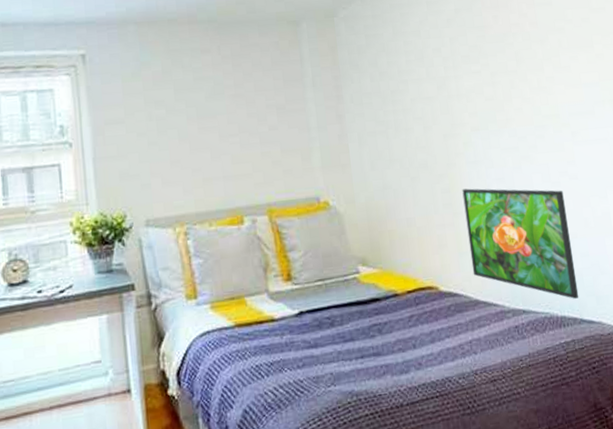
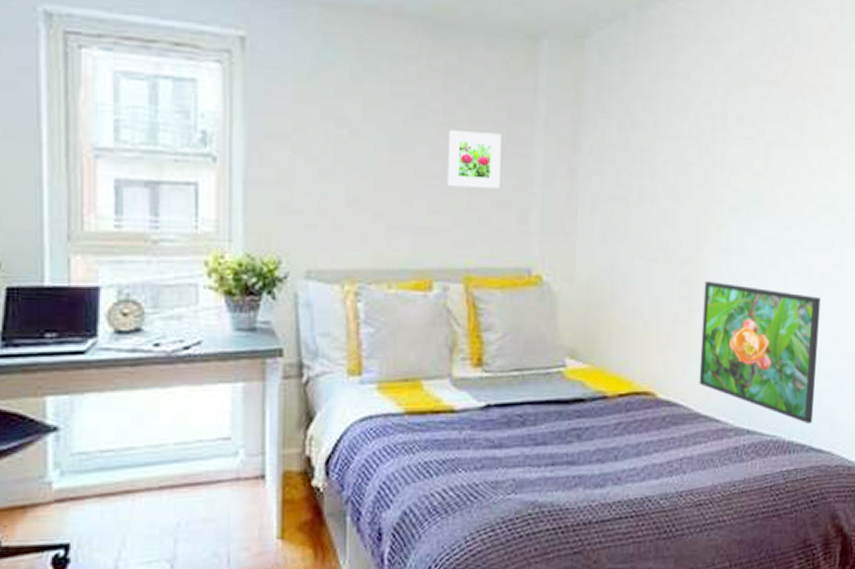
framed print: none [240,96,285,142] -> present [447,129,502,189]

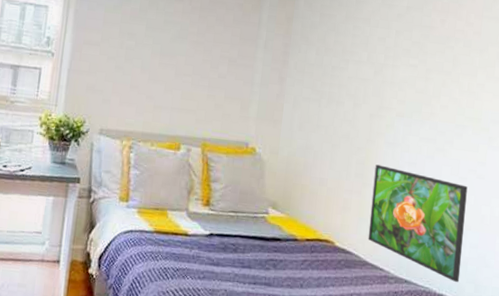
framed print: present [447,129,502,189] -> none [195,46,235,87]

